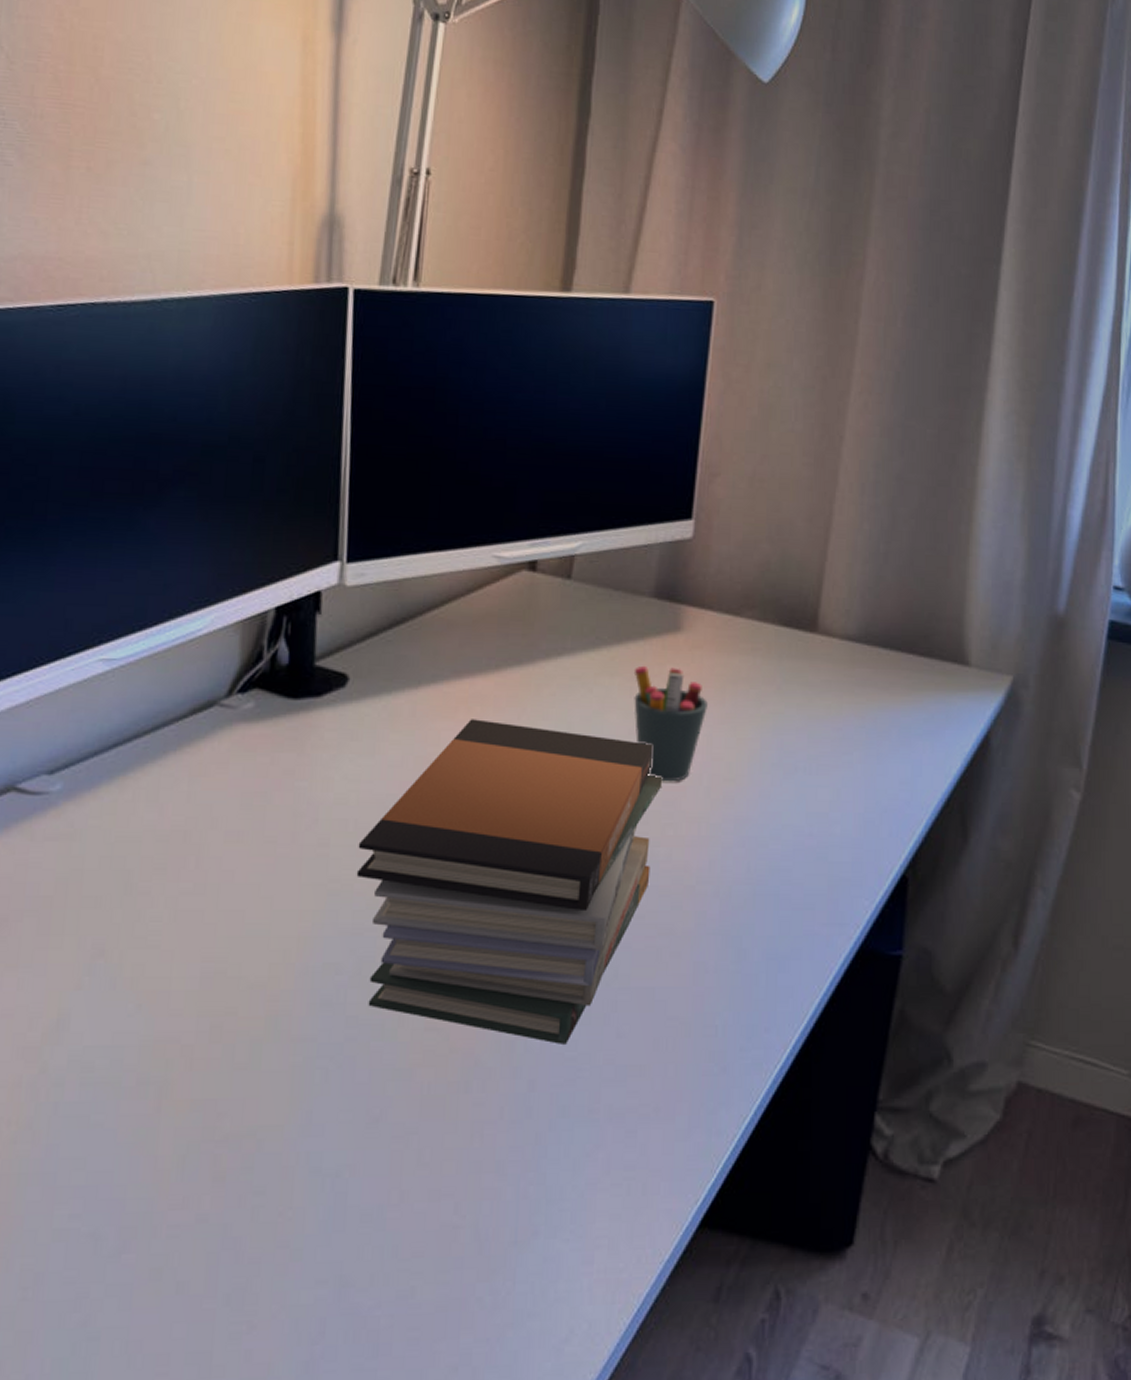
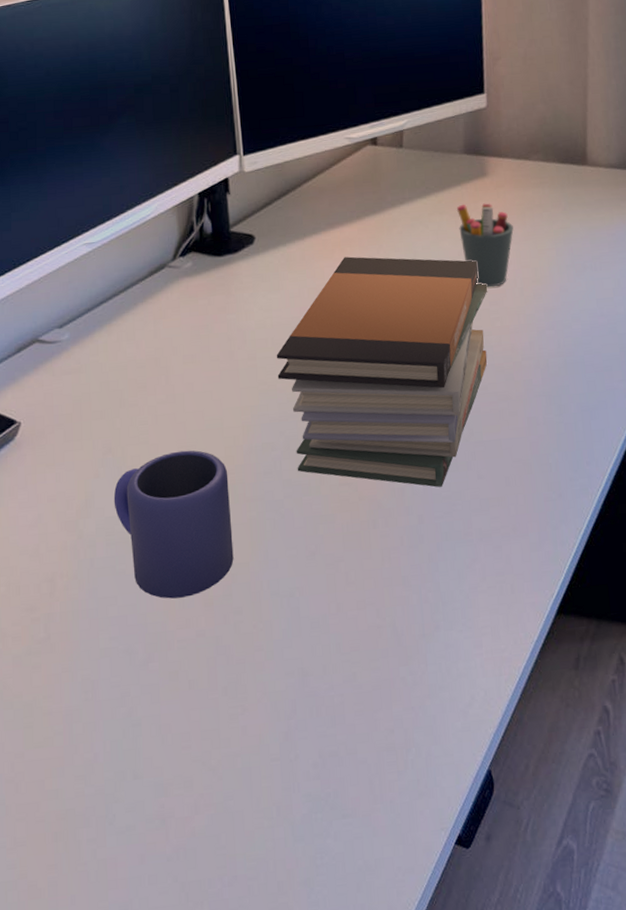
mug: none [98,963,270,1167] -> present [113,450,234,599]

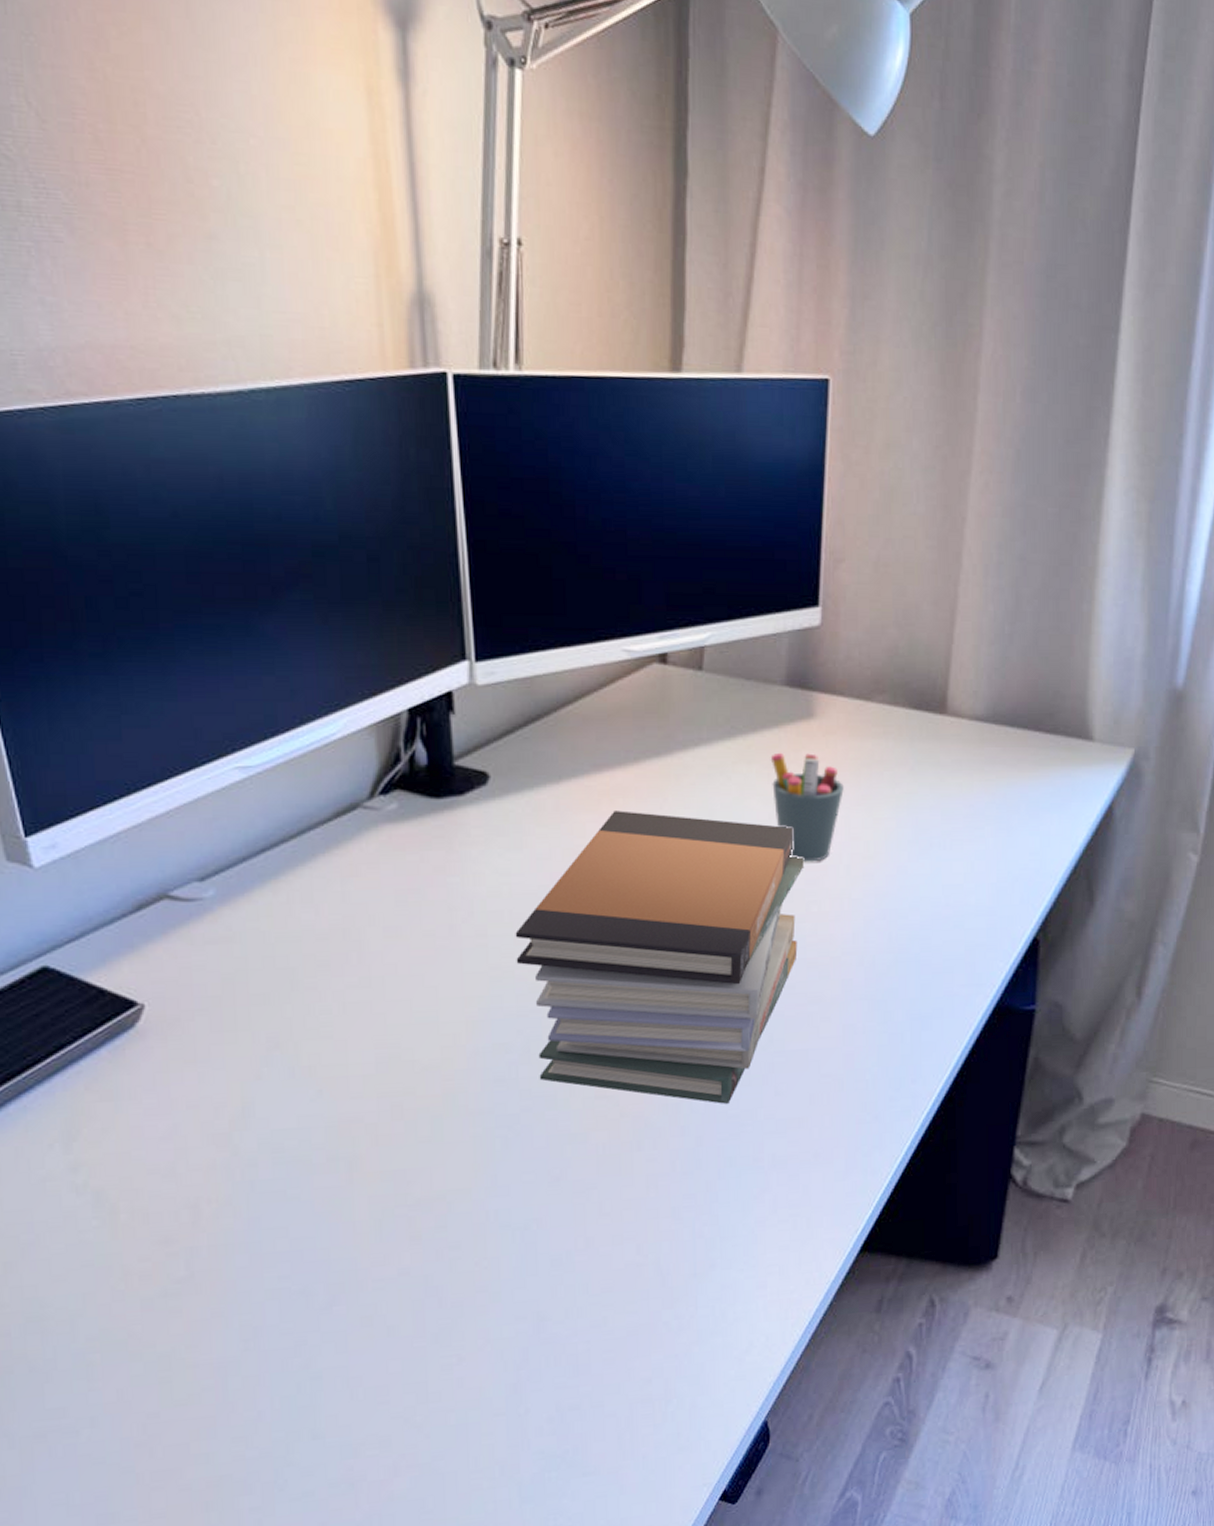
mug: present [113,450,234,599] -> none [282,1048,451,1231]

